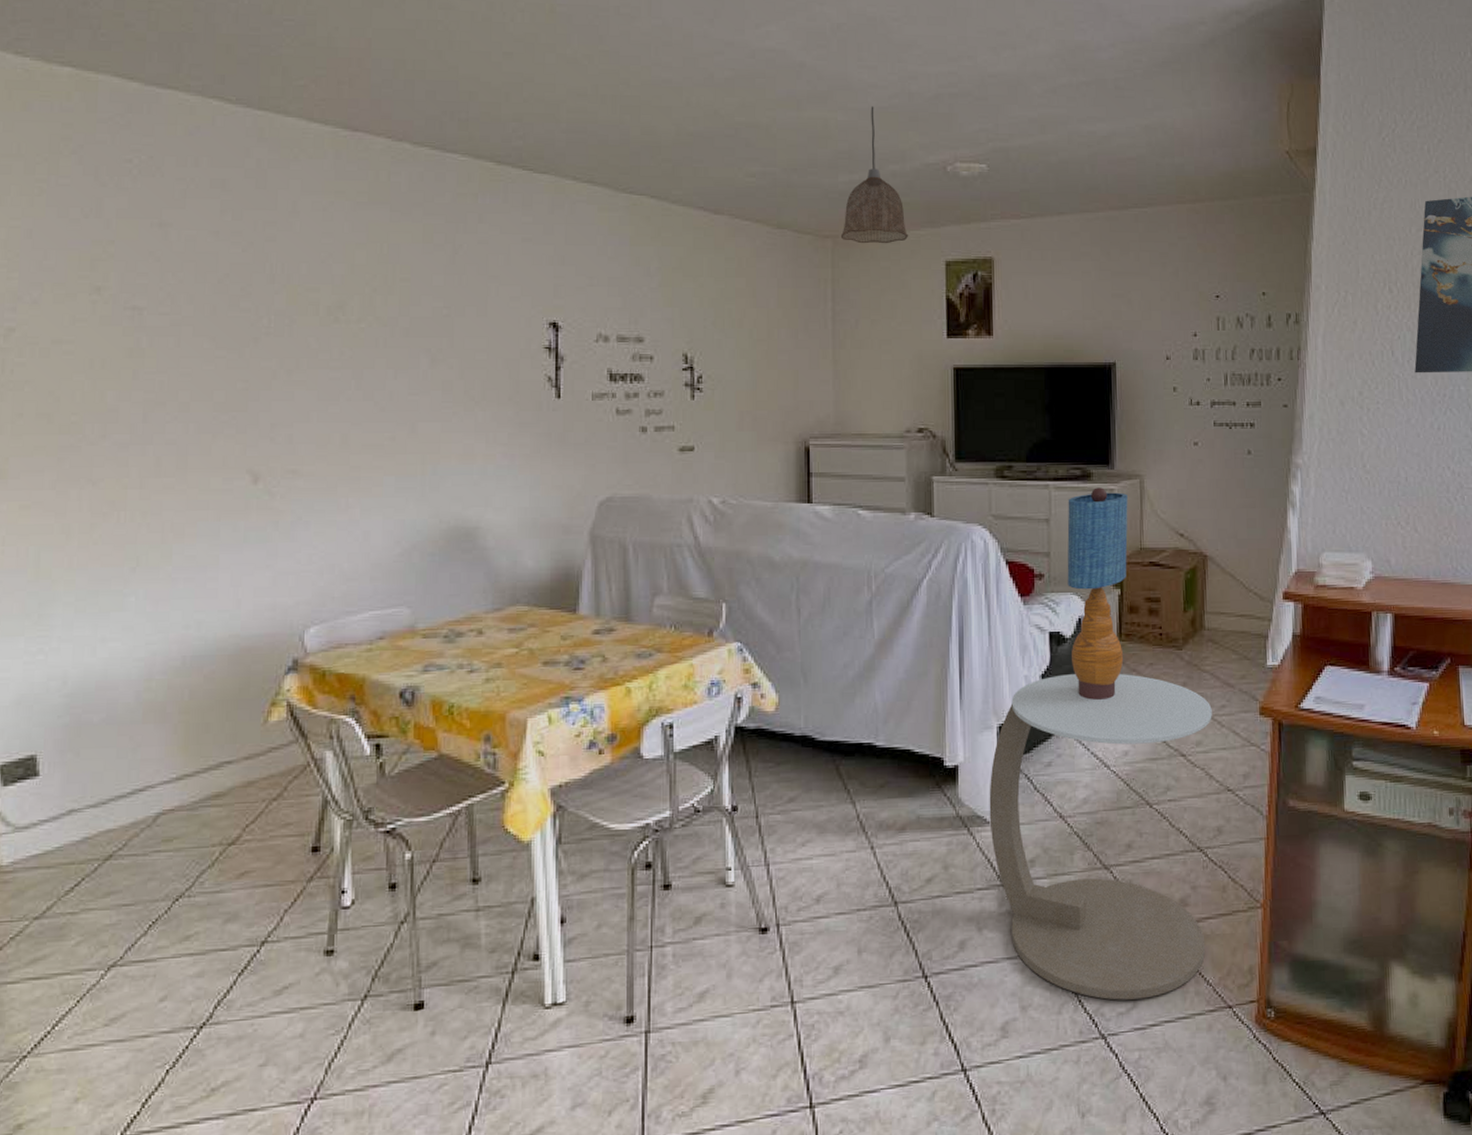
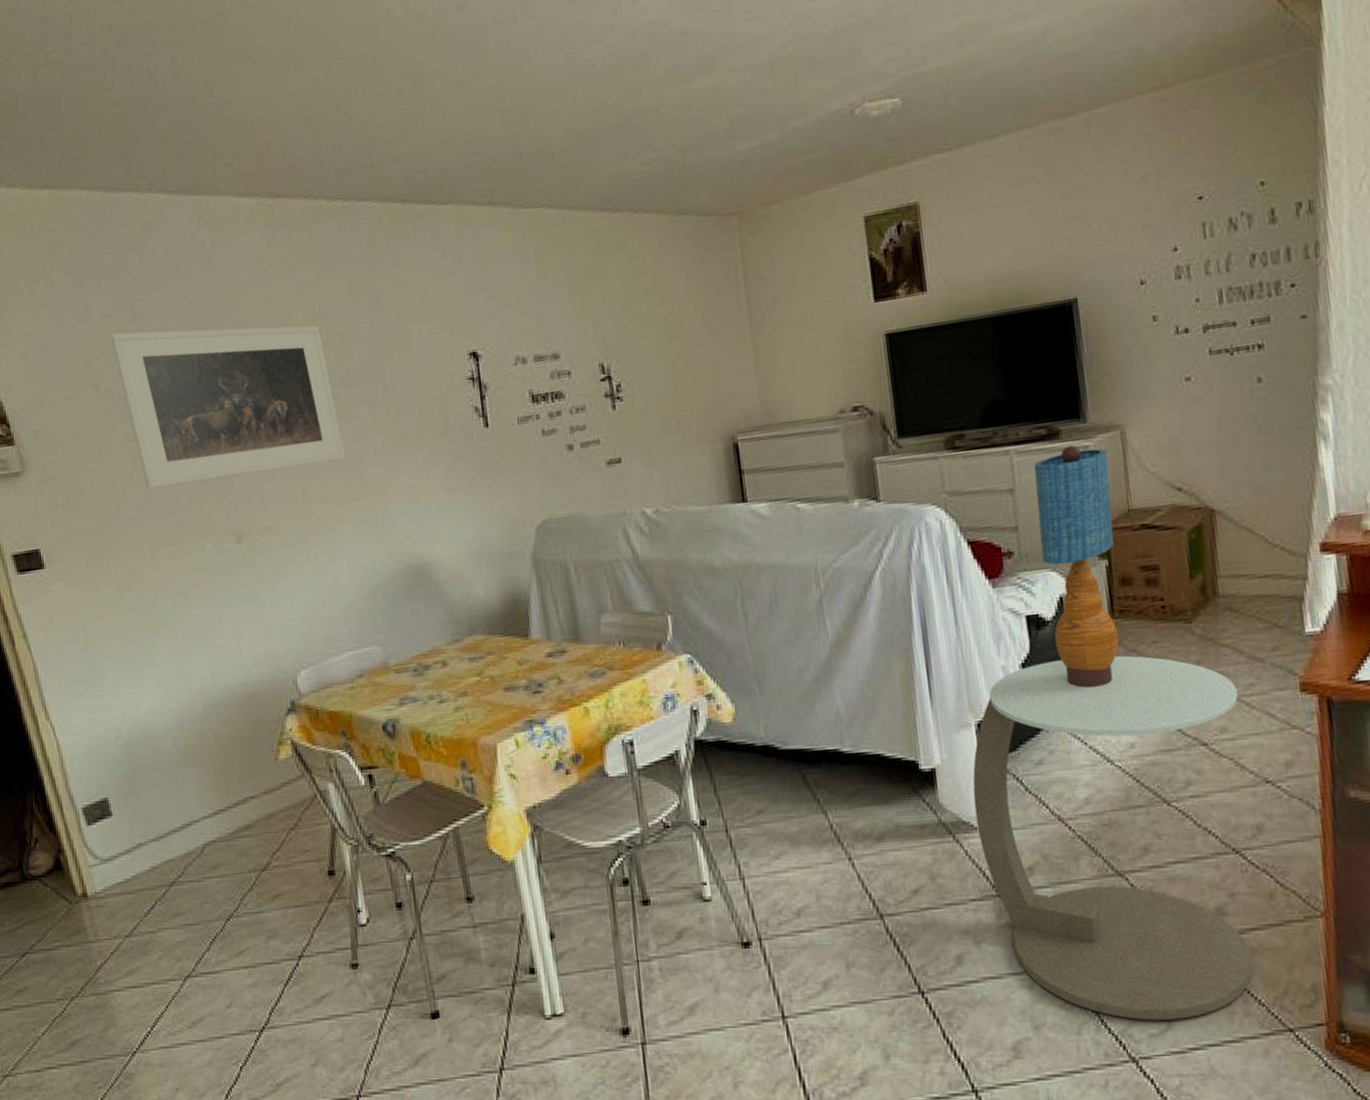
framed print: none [125,236,397,411] -> present [110,325,346,489]
pendant lamp: present [841,106,909,244] -> none [747,60,820,215]

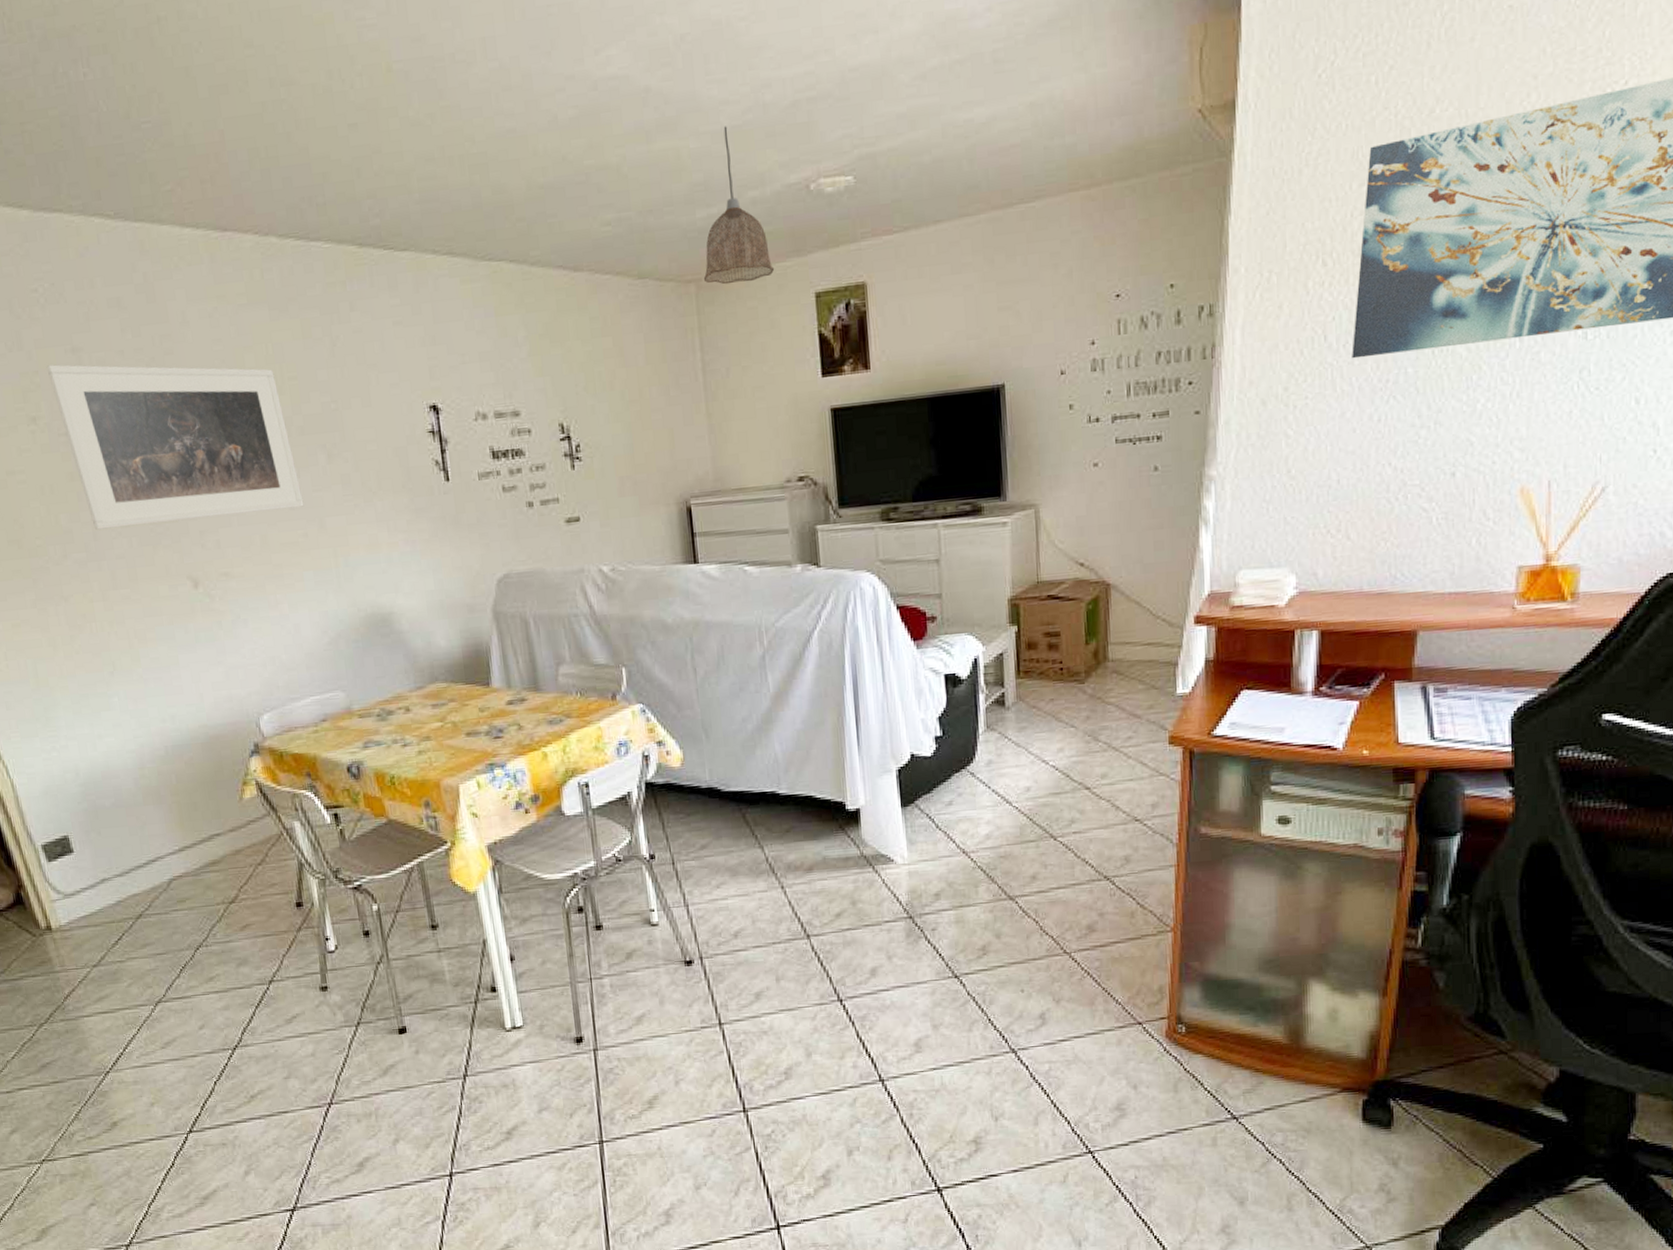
pendant lamp: none [747,60,820,215] -> present [704,126,775,285]
side table: present [972,655,1253,1021] -> none [891,711,1118,1019]
table lamp: present [1033,445,1120,688] -> none [958,521,1024,739]

